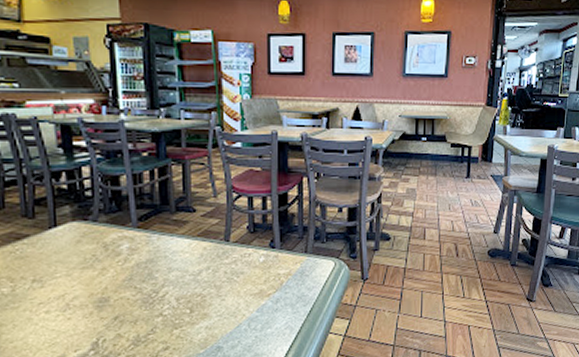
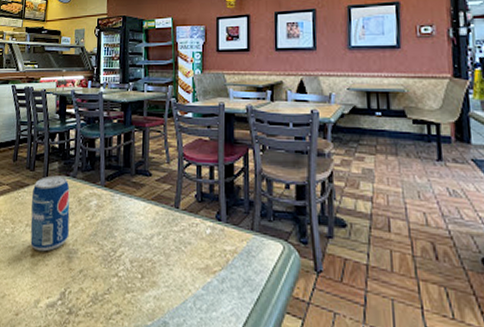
beverage can: none [35,221,95,307] -> present [30,175,70,252]

